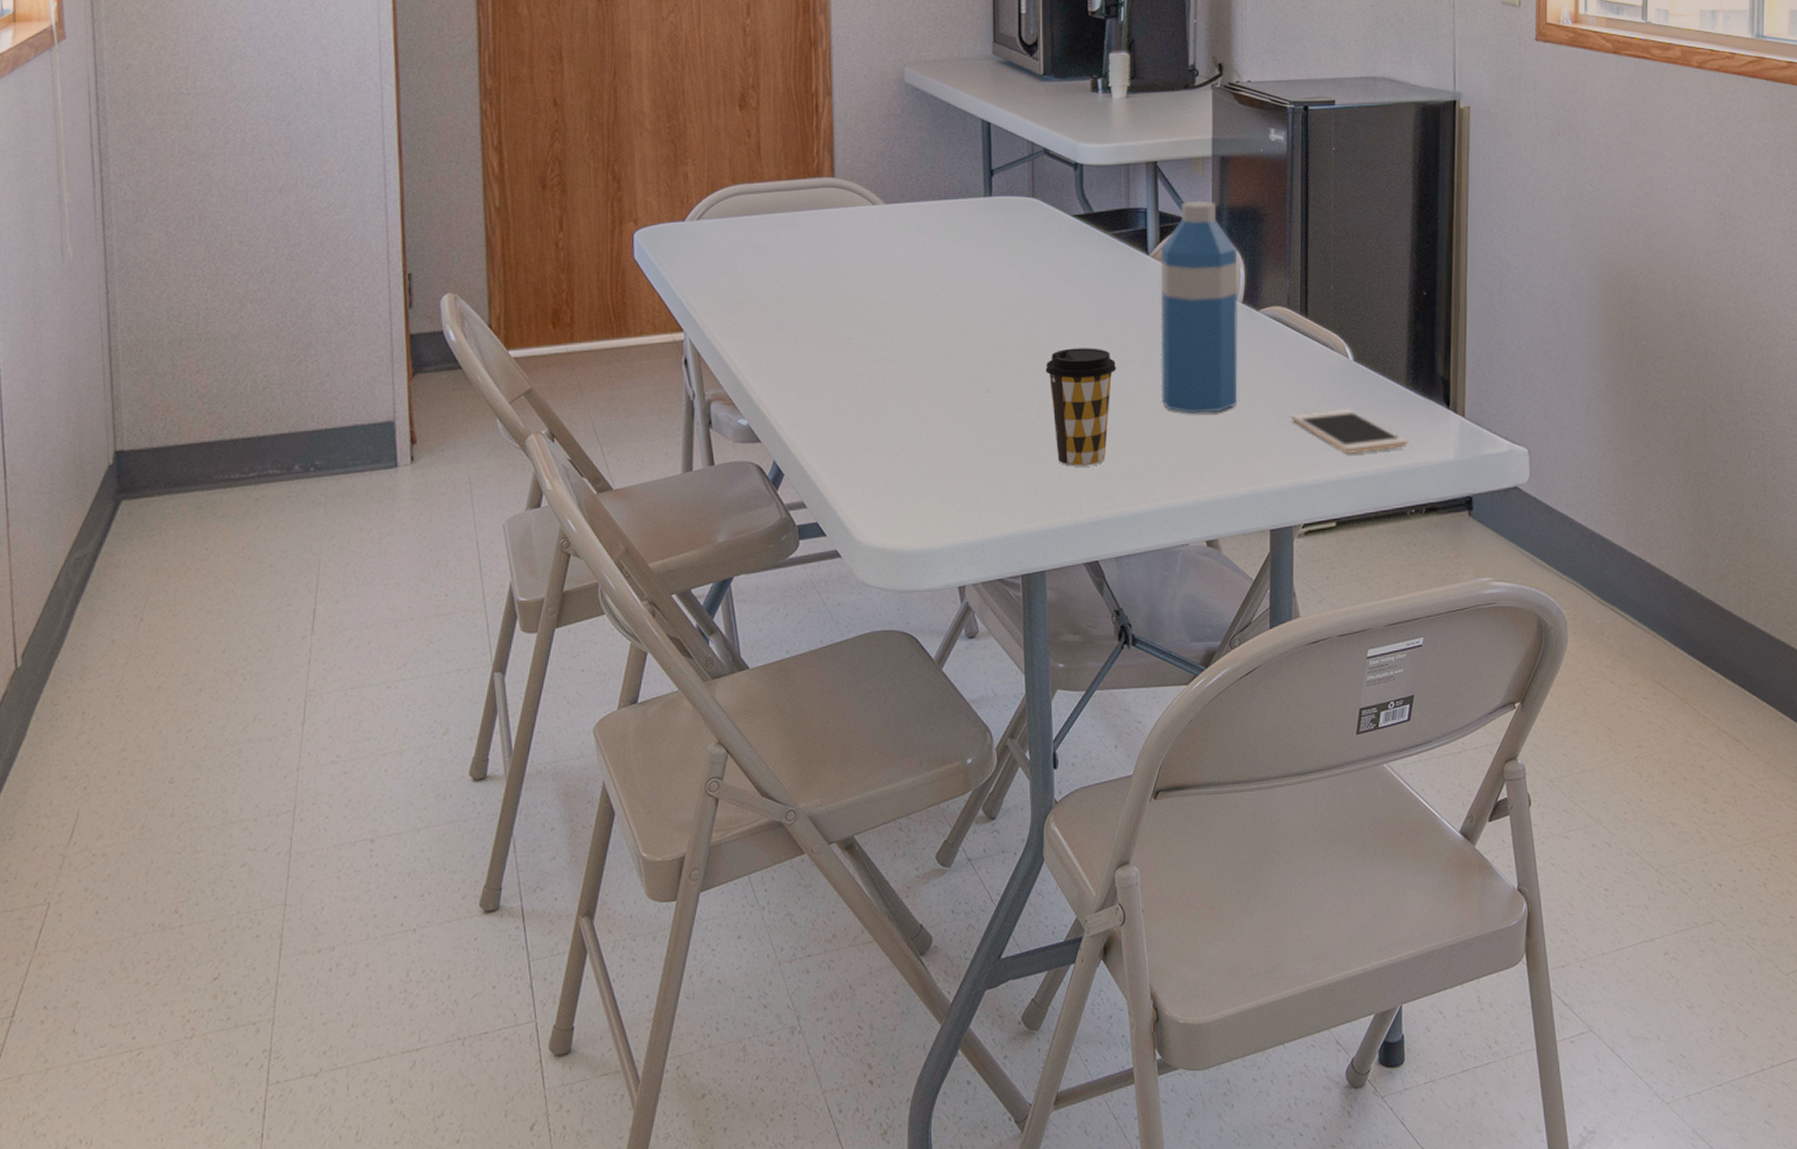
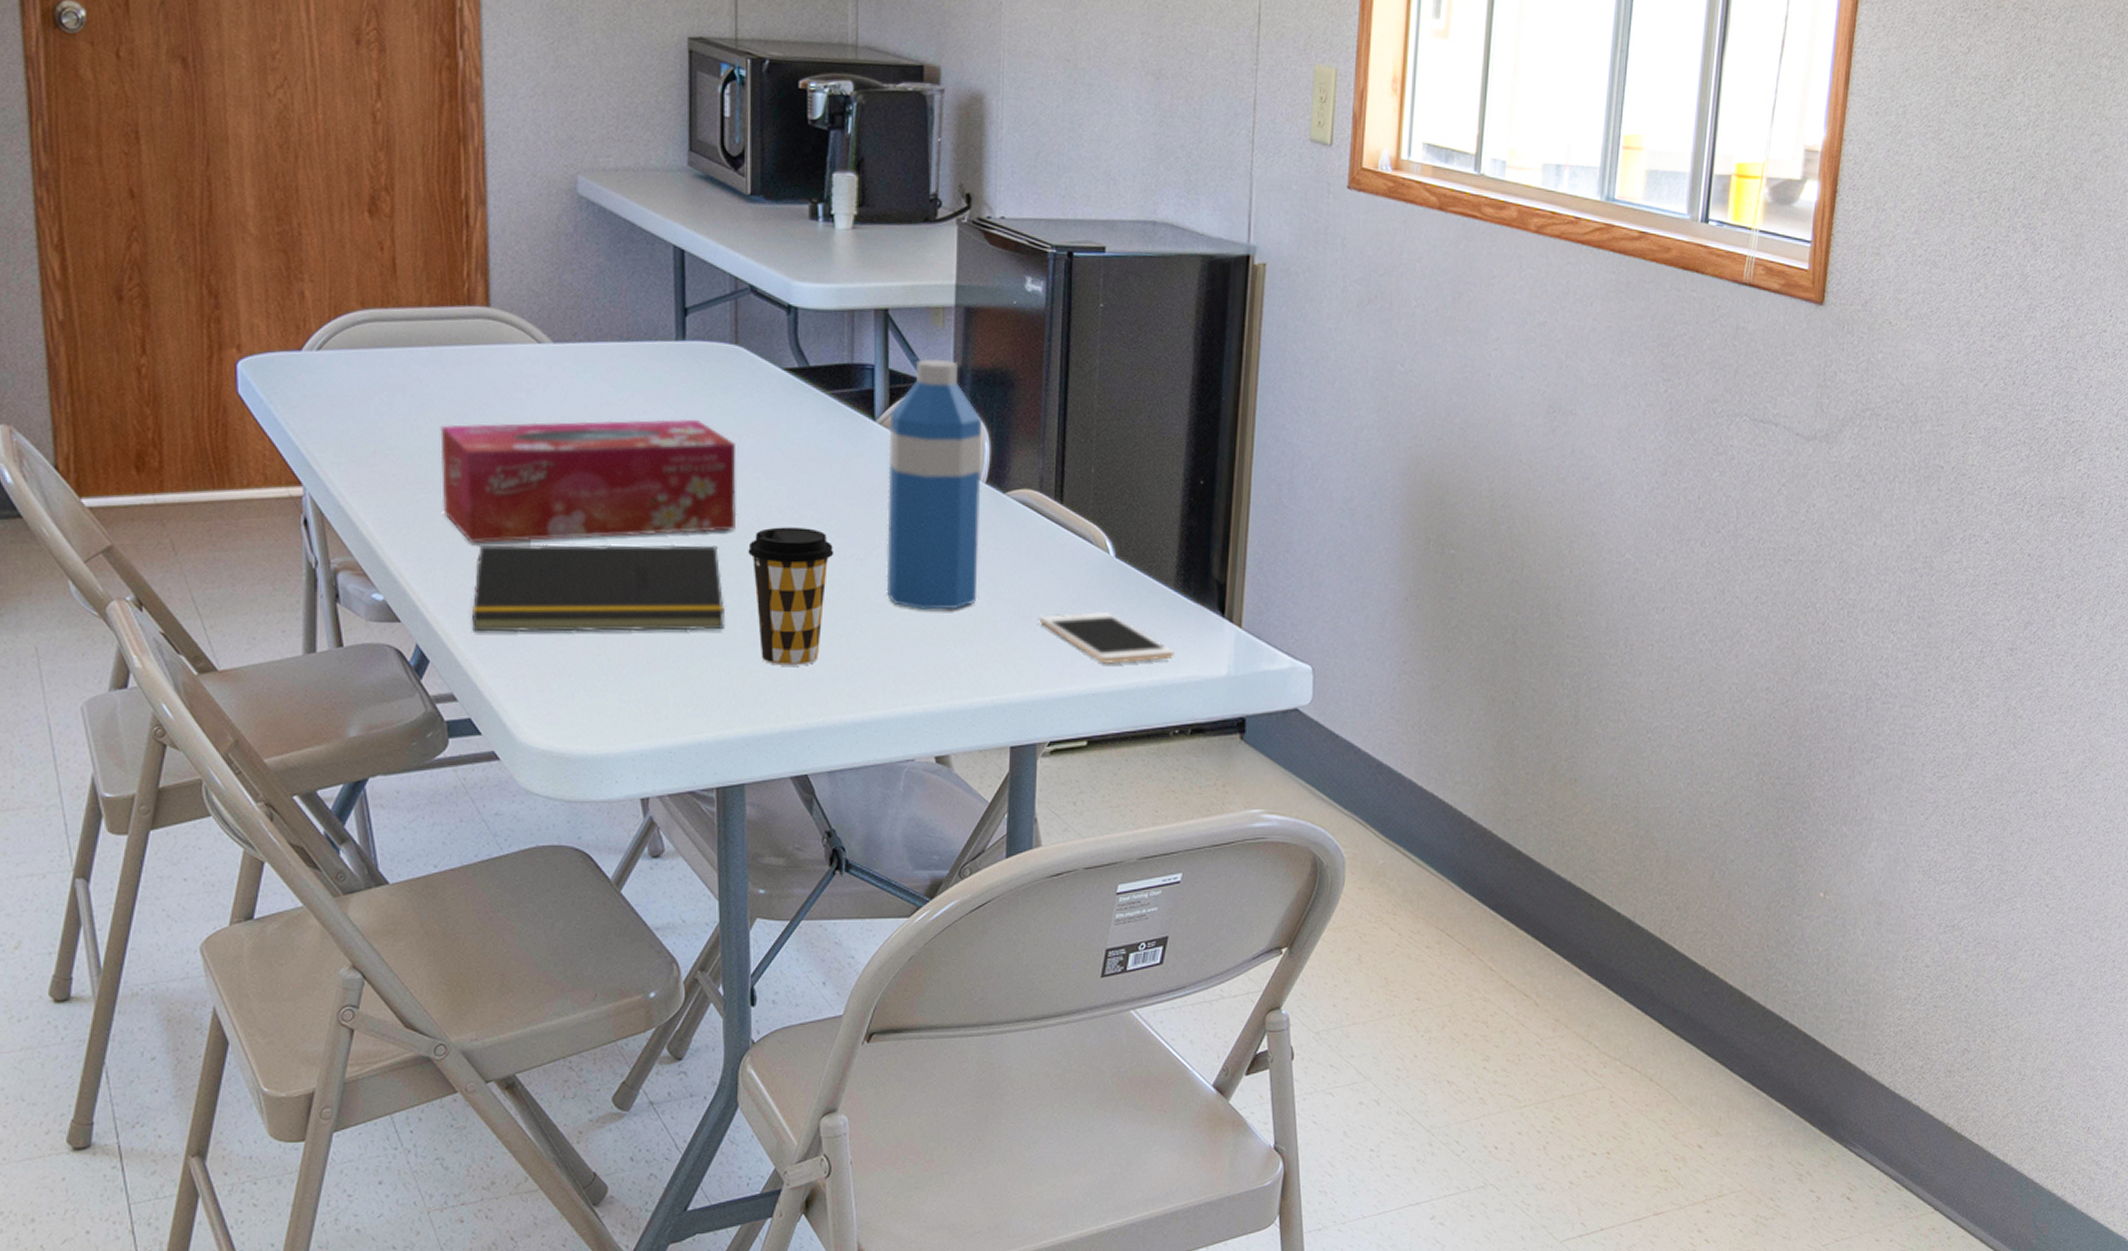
tissue box: none [794,261,1036,374] -> present [440,418,737,544]
notepad: none [819,366,1026,448] -> present [472,544,724,633]

